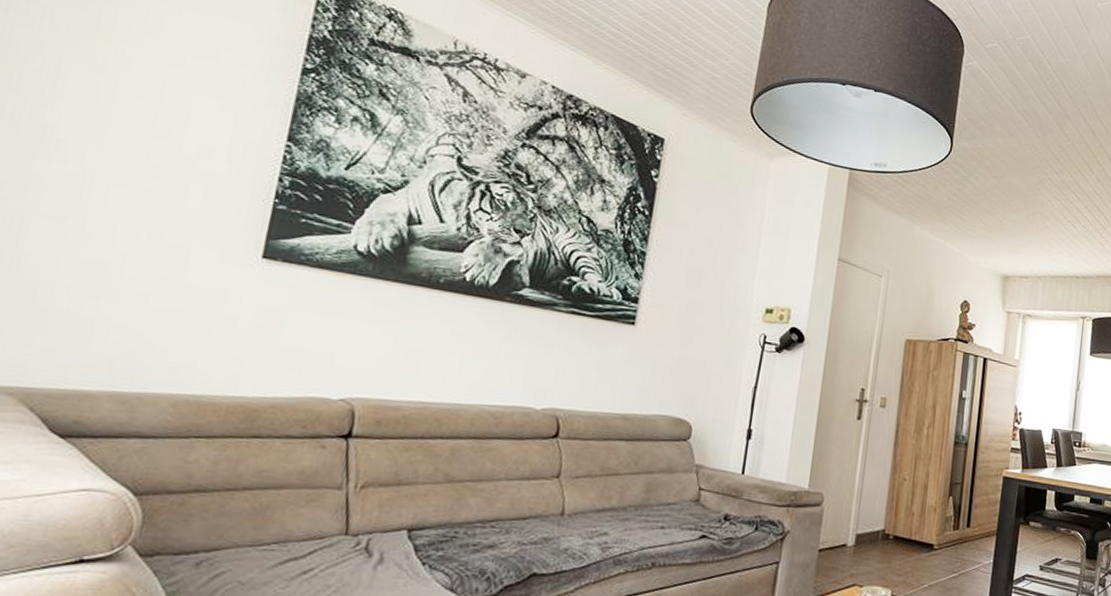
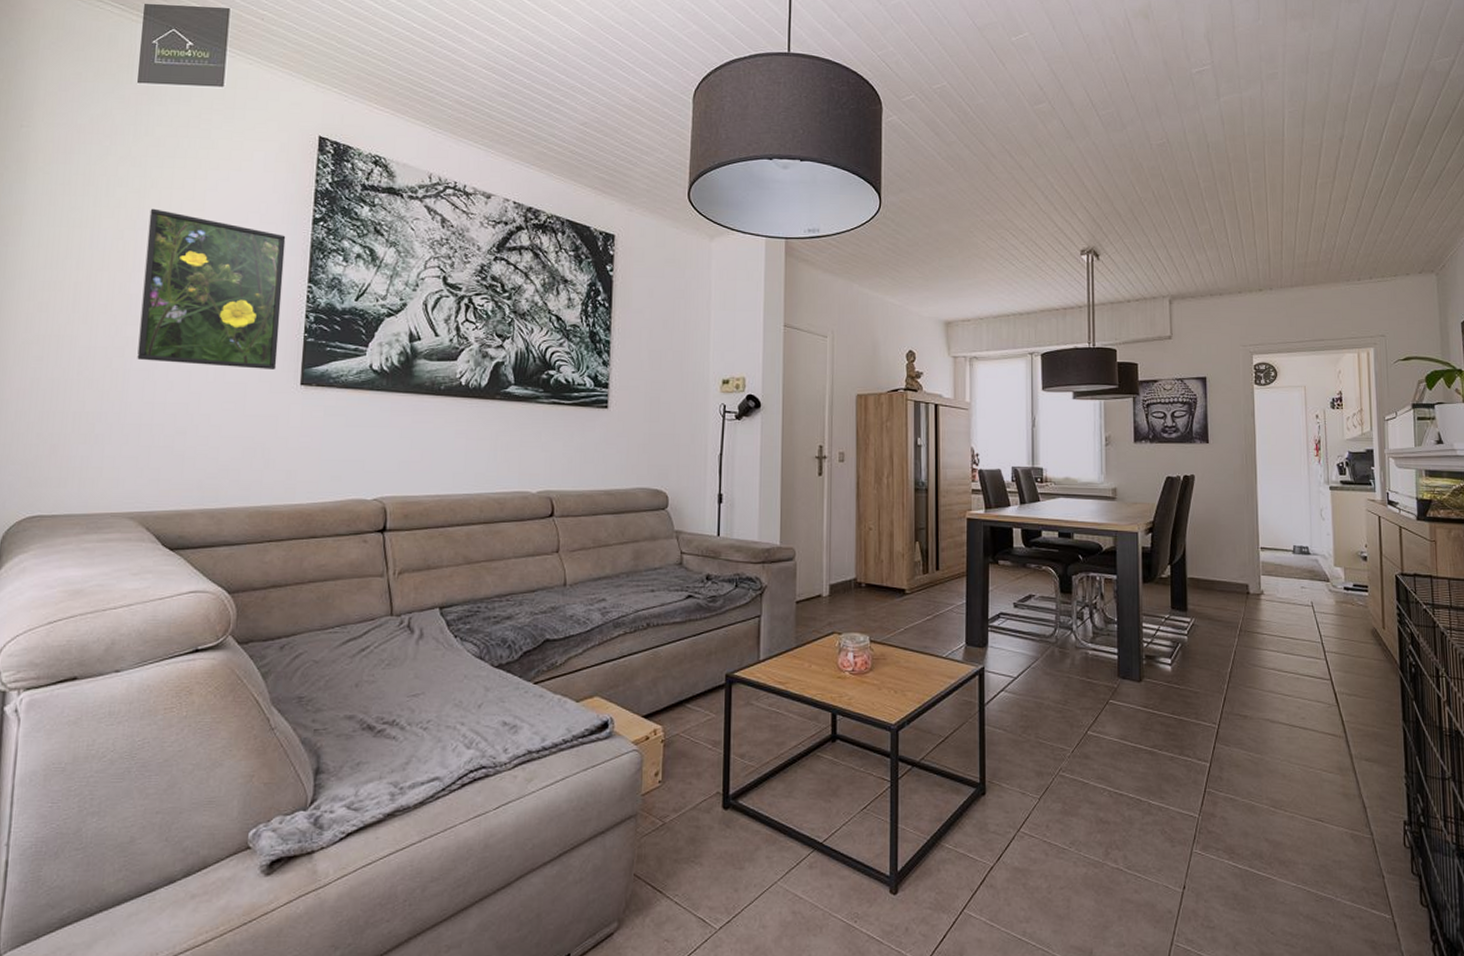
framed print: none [43,24,265,236] -> present [137,208,286,369]

